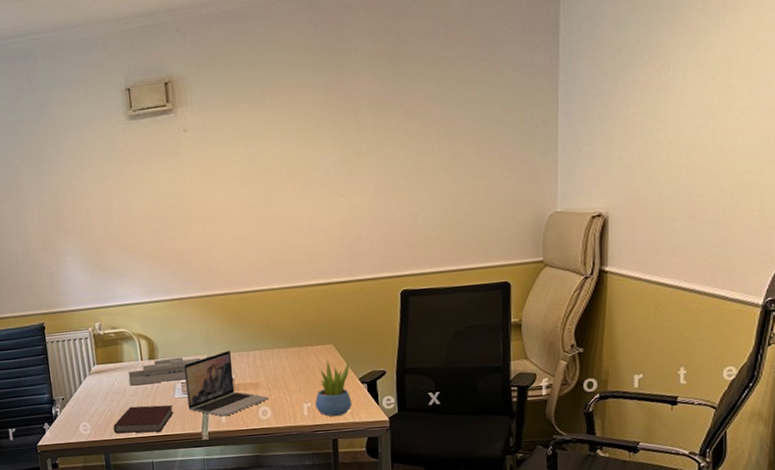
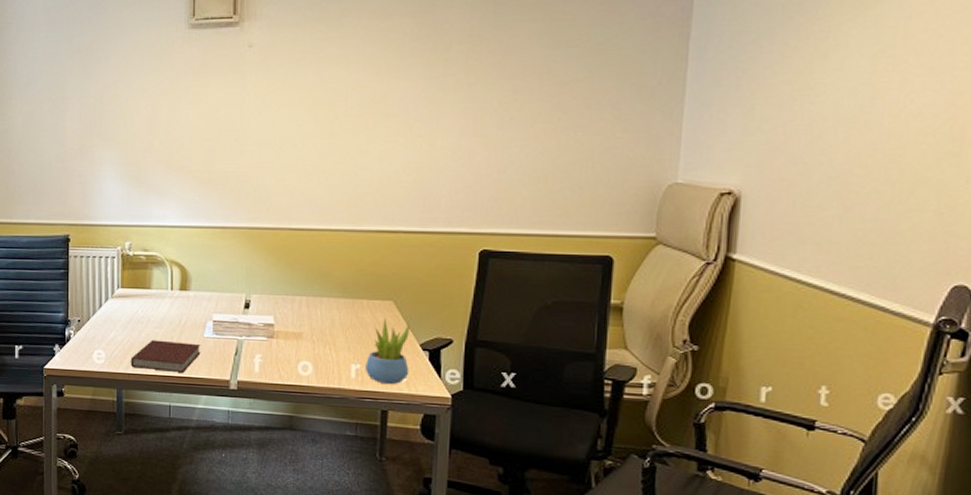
desk organizer: present [128,357,200,386] -> none [154,291,238,318]
laptop: present [183,351,269,417] -> none [217,292,312,366]

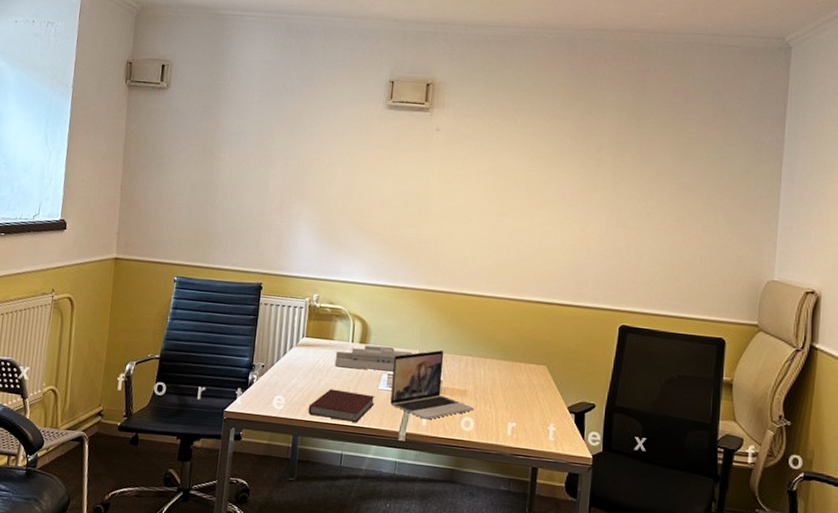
desk organizer: none [154,291,238,318] -> present [334,345,412,372]
laptop: none [217,292,312,366] -> present [390,350,474,420]
succulent plant: present [366,318,411,385] -> none [520,381,561,444]

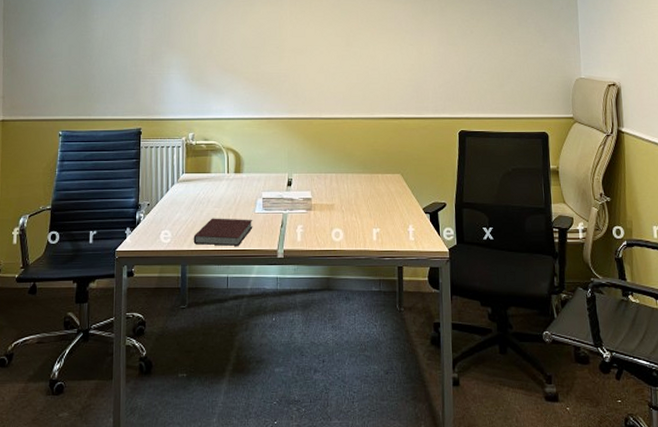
desk organizer: present [334,345,412,372] -> none [214,173,282,197]
laptop: present [390,350,474,420] -> none [266,171,342,235]

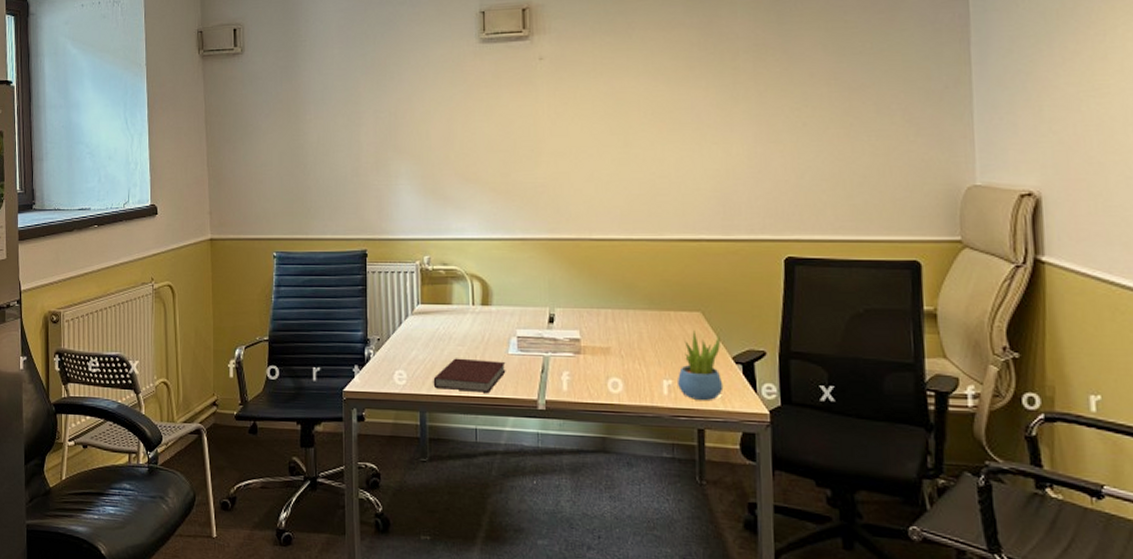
succulent plant: none [384,188,417,244] -> present [678,330,724,401]

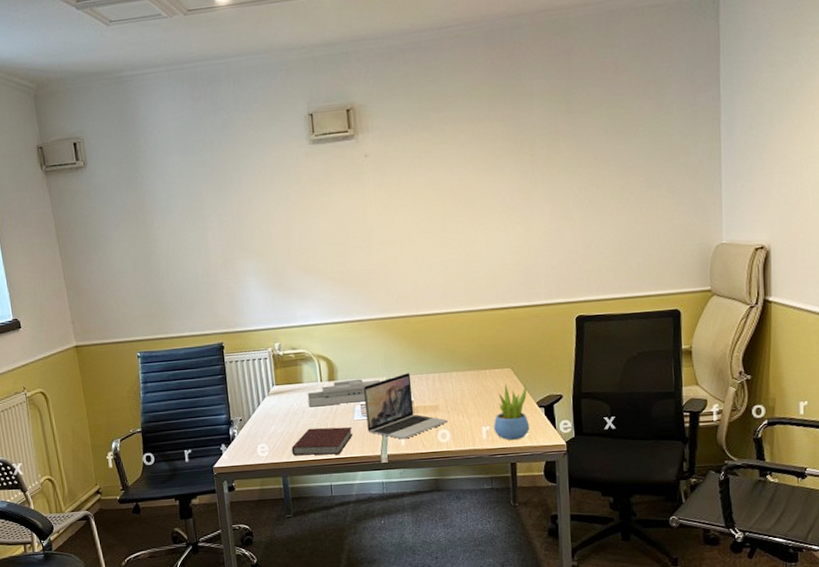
desk organizer: none [456,306,541,334] -> present [307,378,380,407]
laptop: none [521,305,621,384] -> present [363,373,448,440]

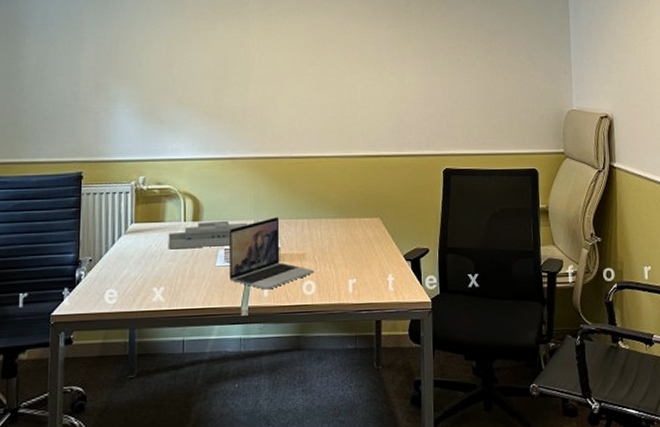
notebook: present [291,426,353,456] -> none [143,273,213,305]
succulent plant: present [494,384,530,441] -> none [361,234,397,296]

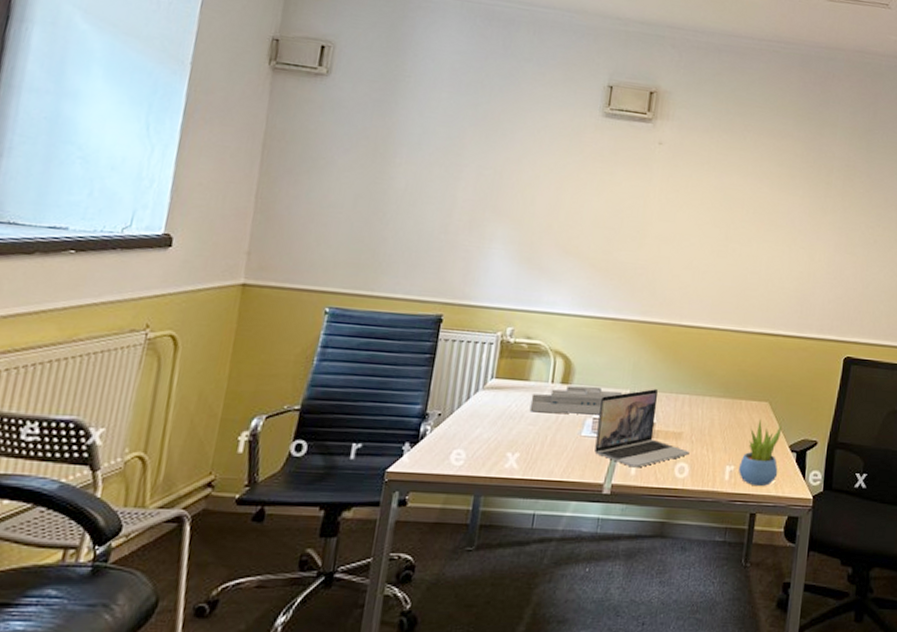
succulent plant: none [361,234,397,296] -> present [739,419,783,487]

